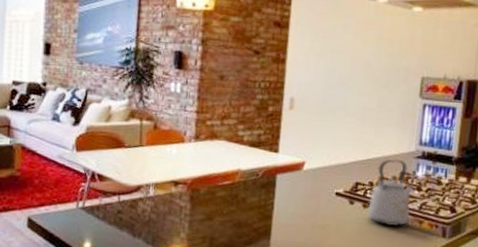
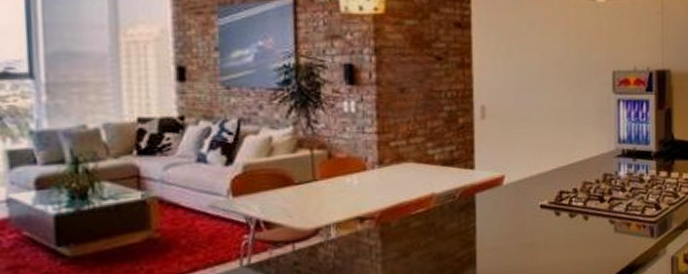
kettle: present [367,159,414,227] -> none [575,161,618,234]

